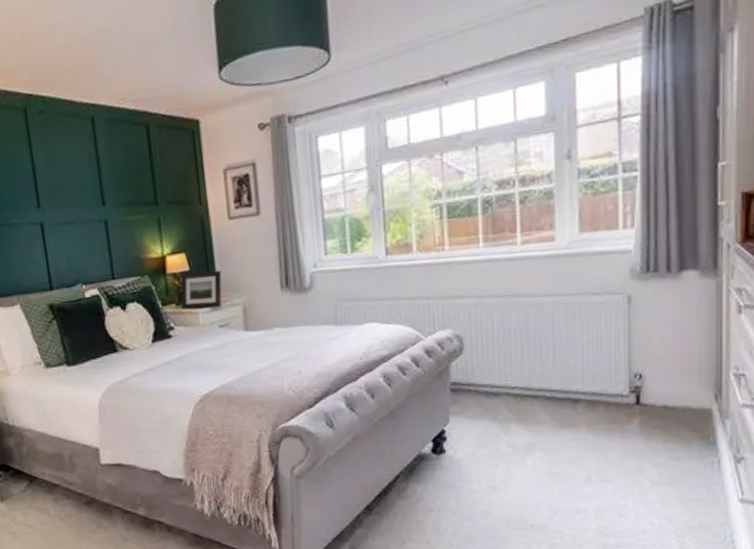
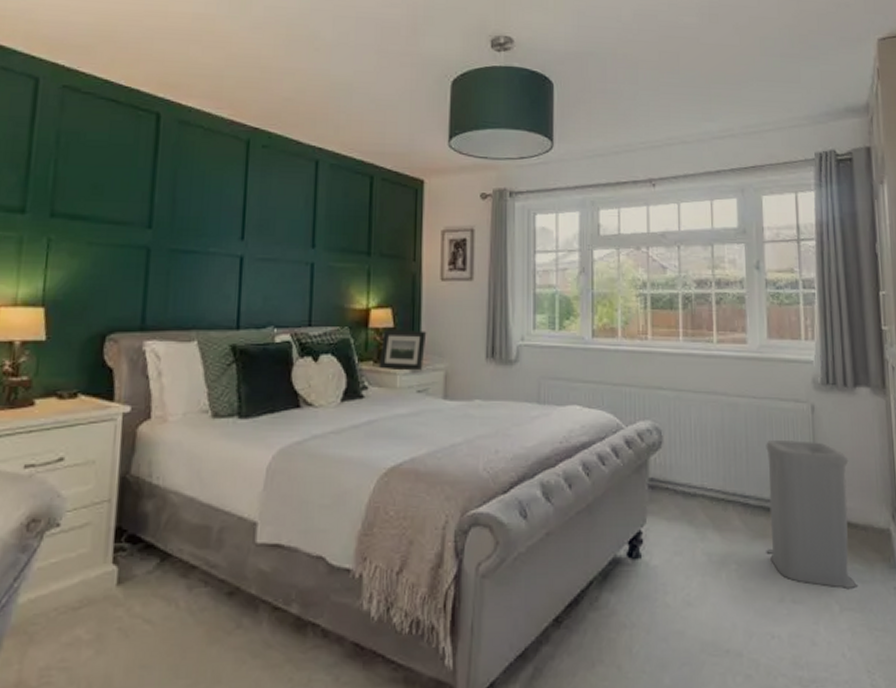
laundry basket: none [573,332,672,467] -> present [766,440,859,590]

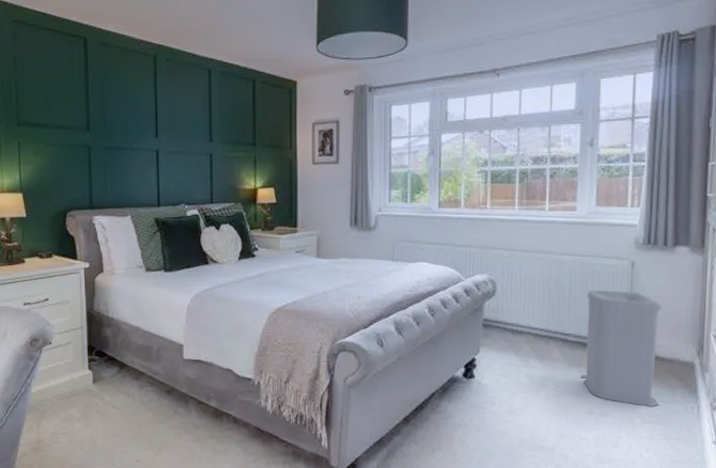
picture frame: present [378,330,427,371] -> none [266,205,303,236]

